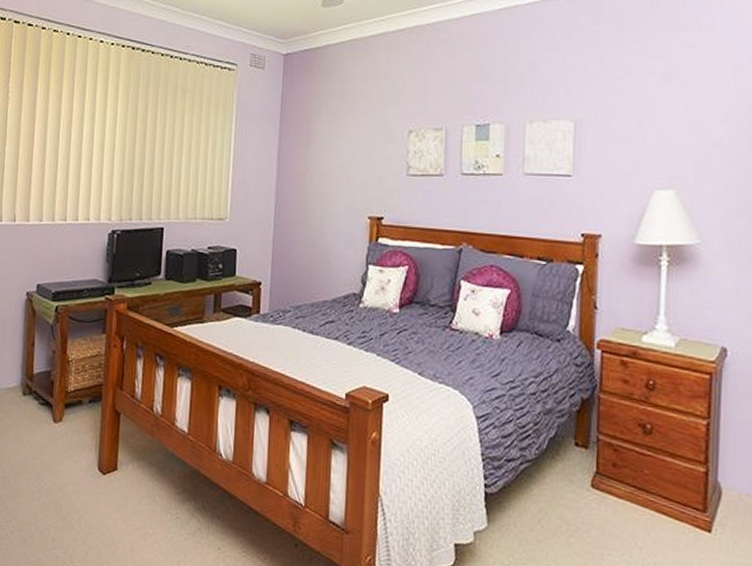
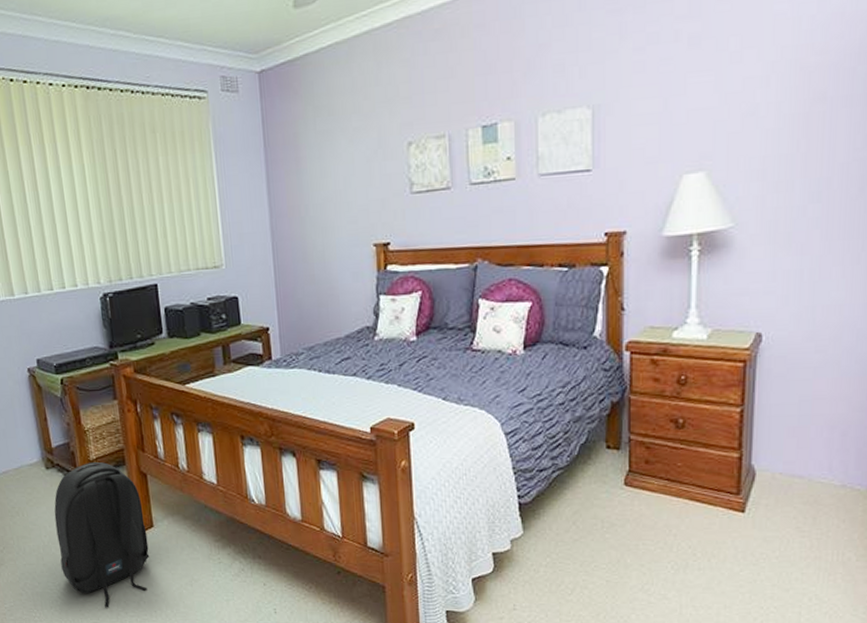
backpack: none [16,393,110,554] -> present [54,461,150,608]

